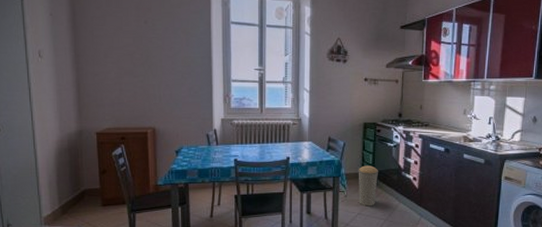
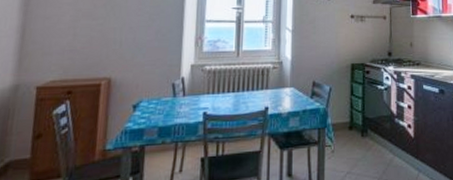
trash can: present [358,165,379,207] -> none [346,112,370,163]

